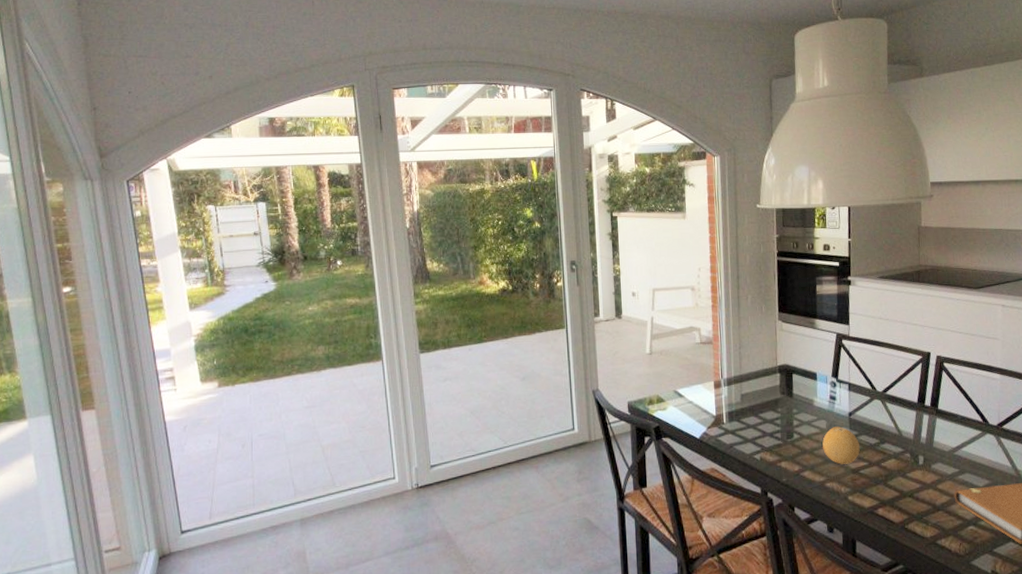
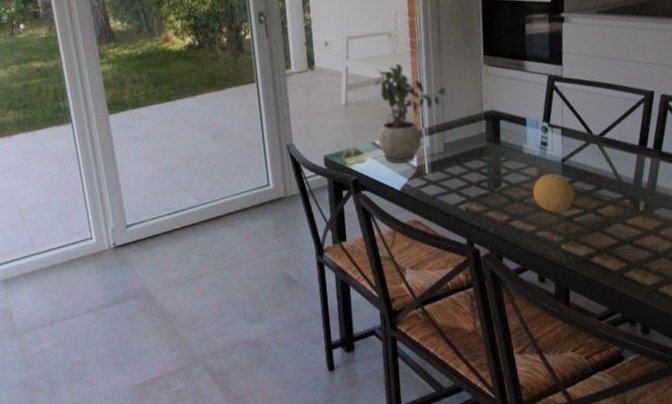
potted plant: none [677,316,744,412] -> present [374,63,446,164]

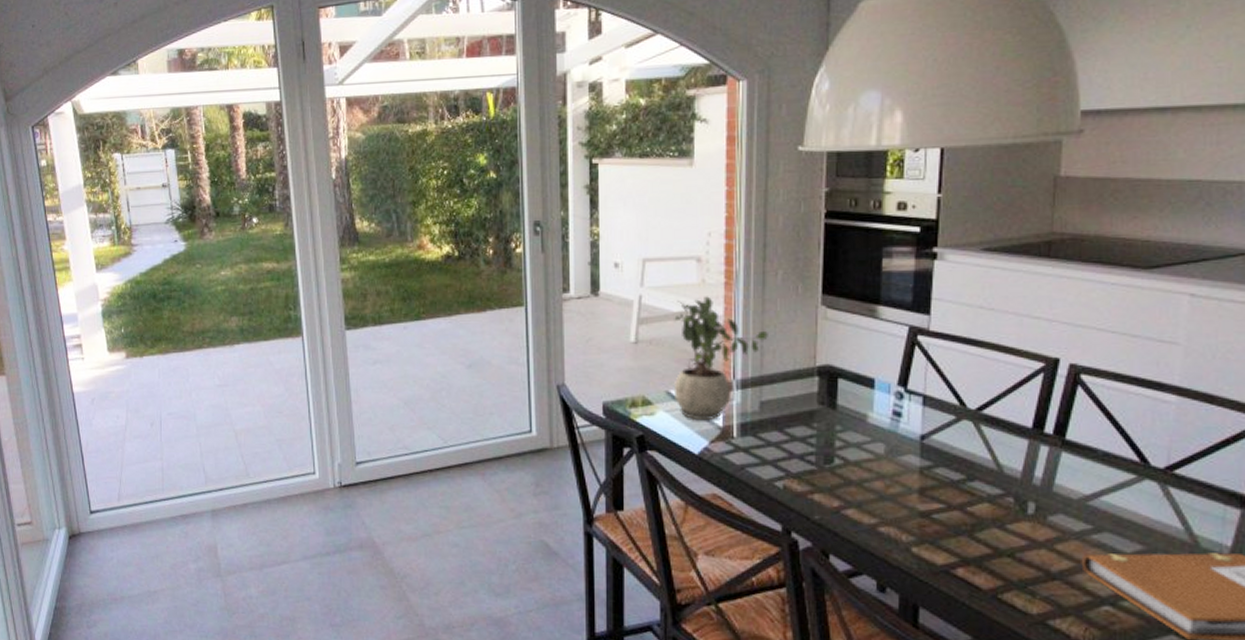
fruit: present [533,173,574,213] -> none [877,453,934,504]

